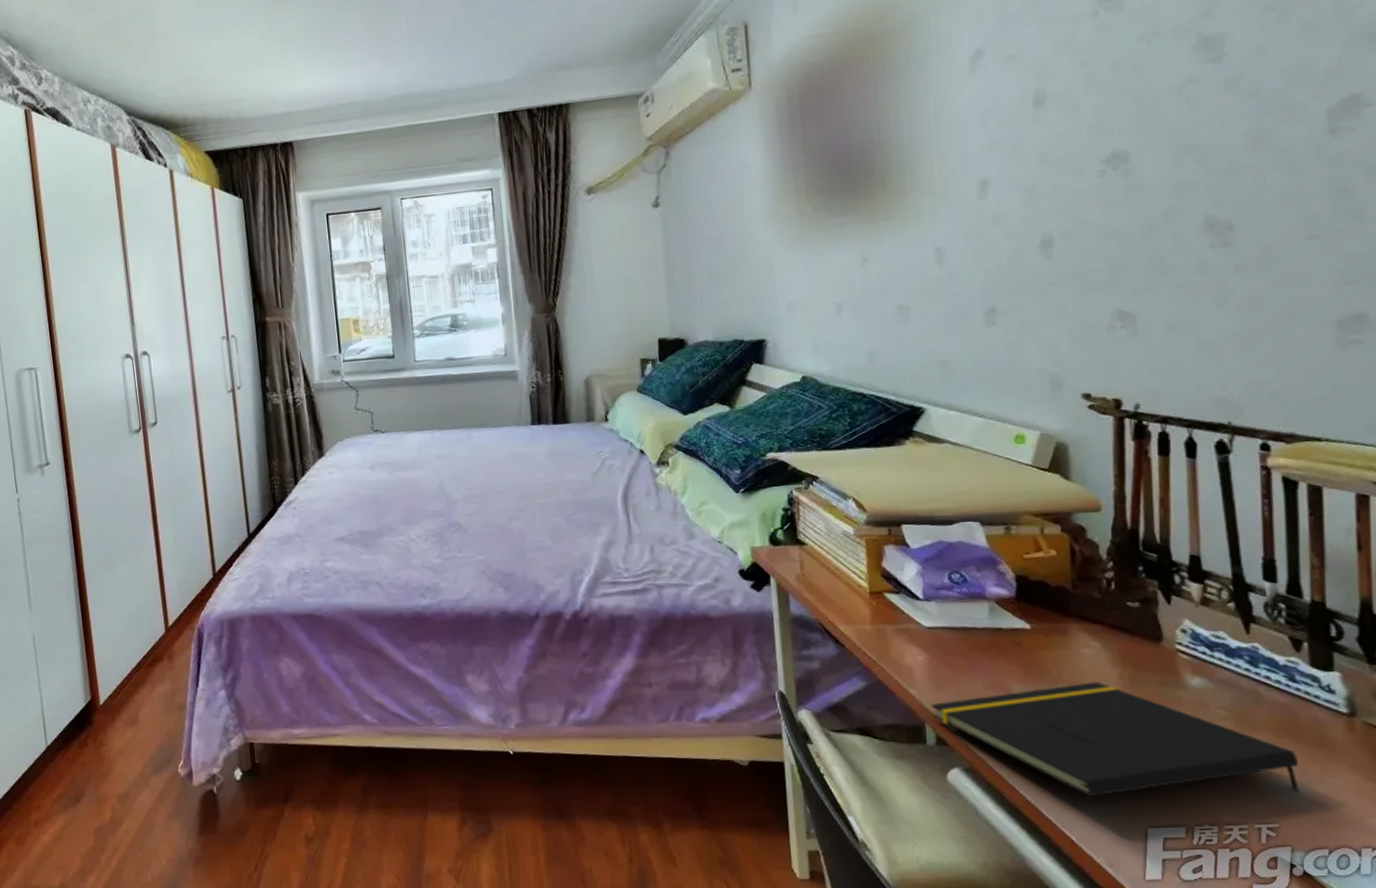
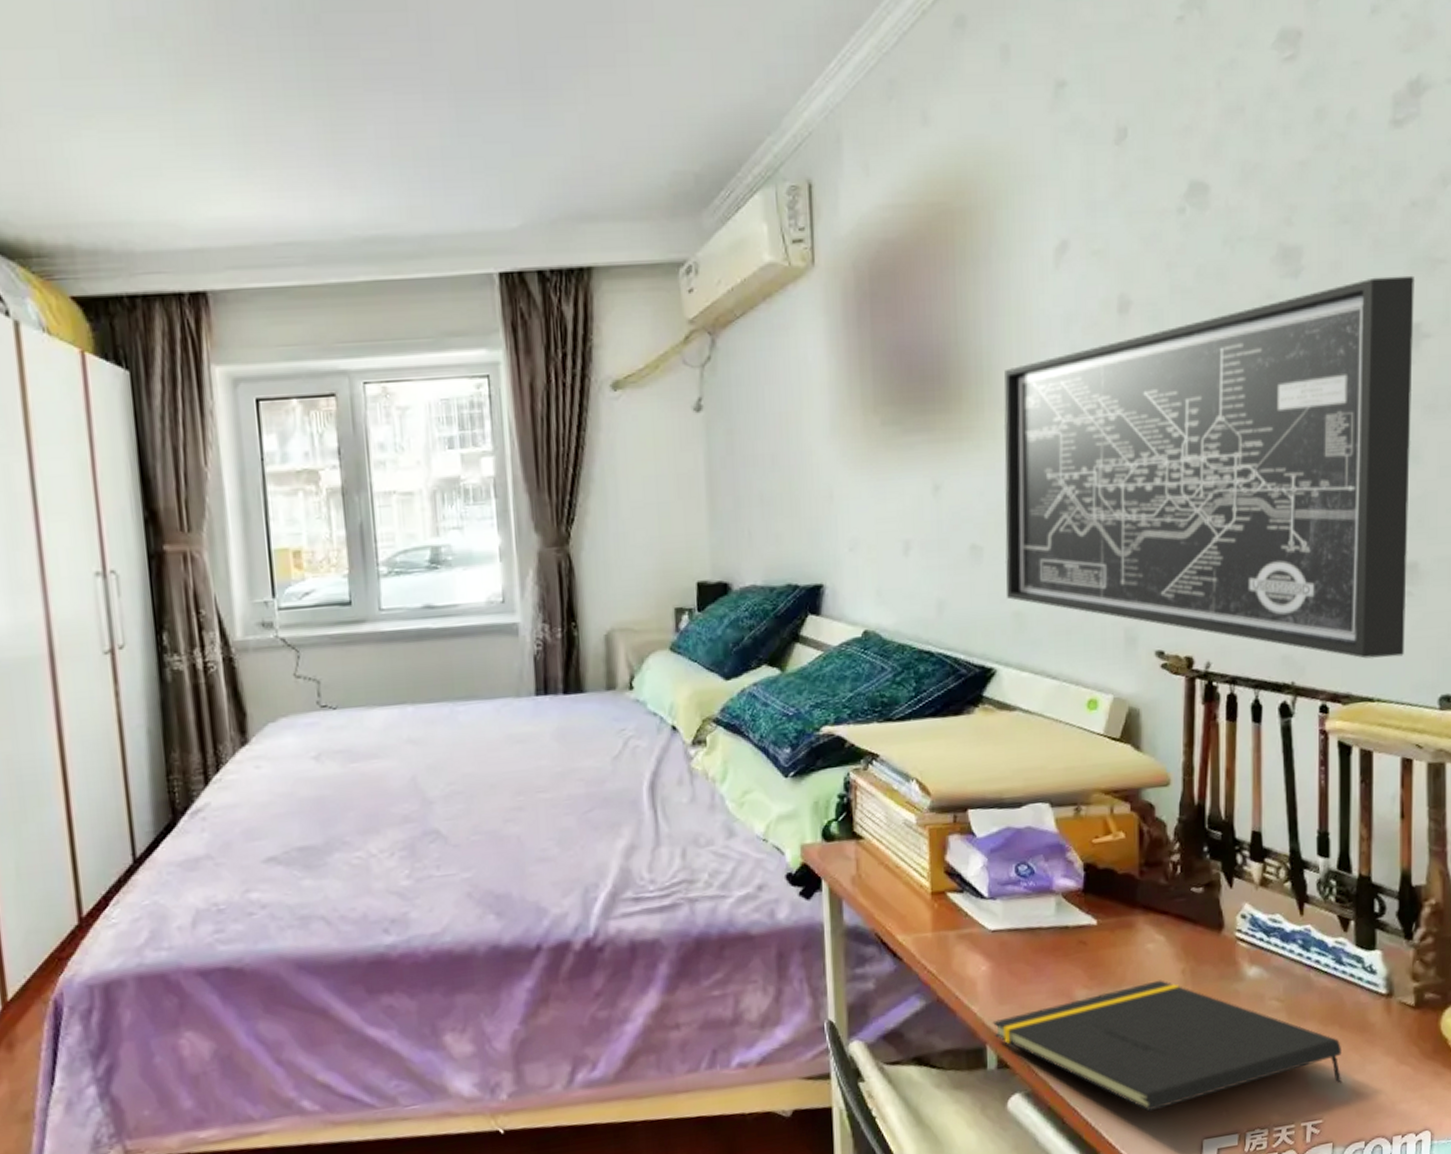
wall art: none [925,50,1356,402] -> present [1004,275,1414,659]

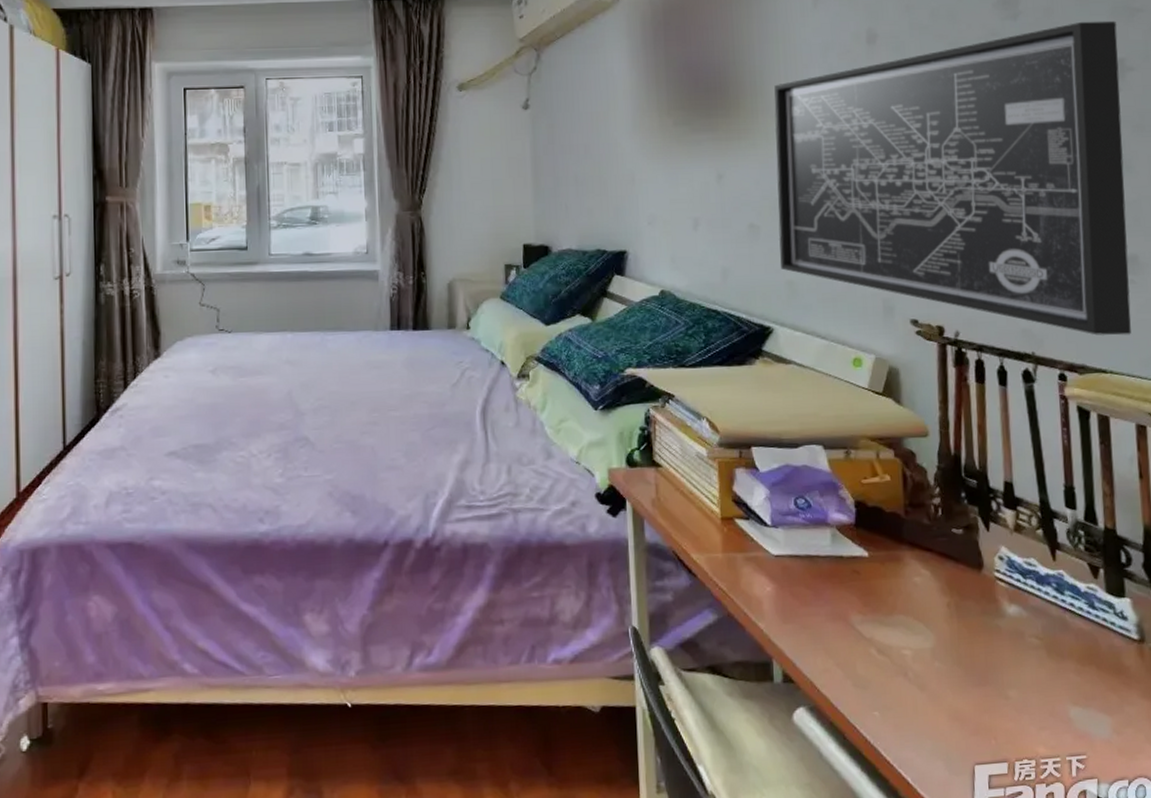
notepad: present [992,980,1343,1112] -> none [777,611,1103,734]

